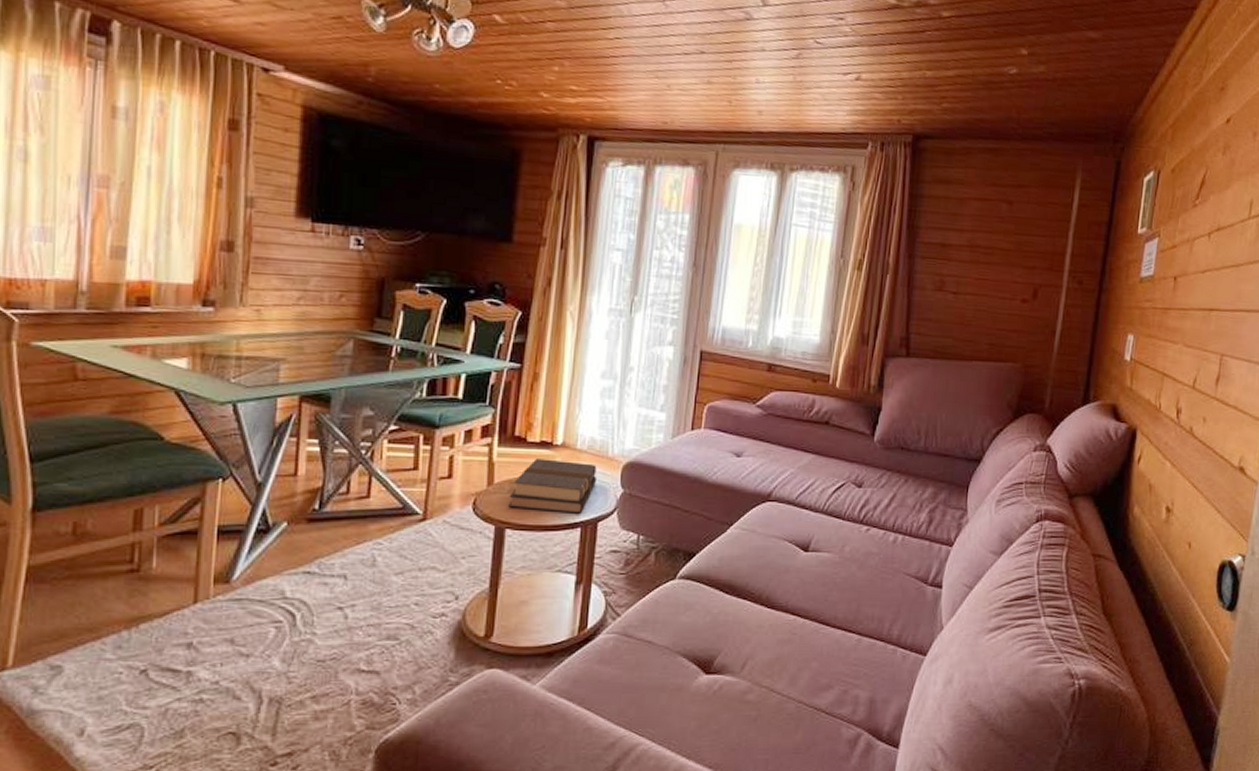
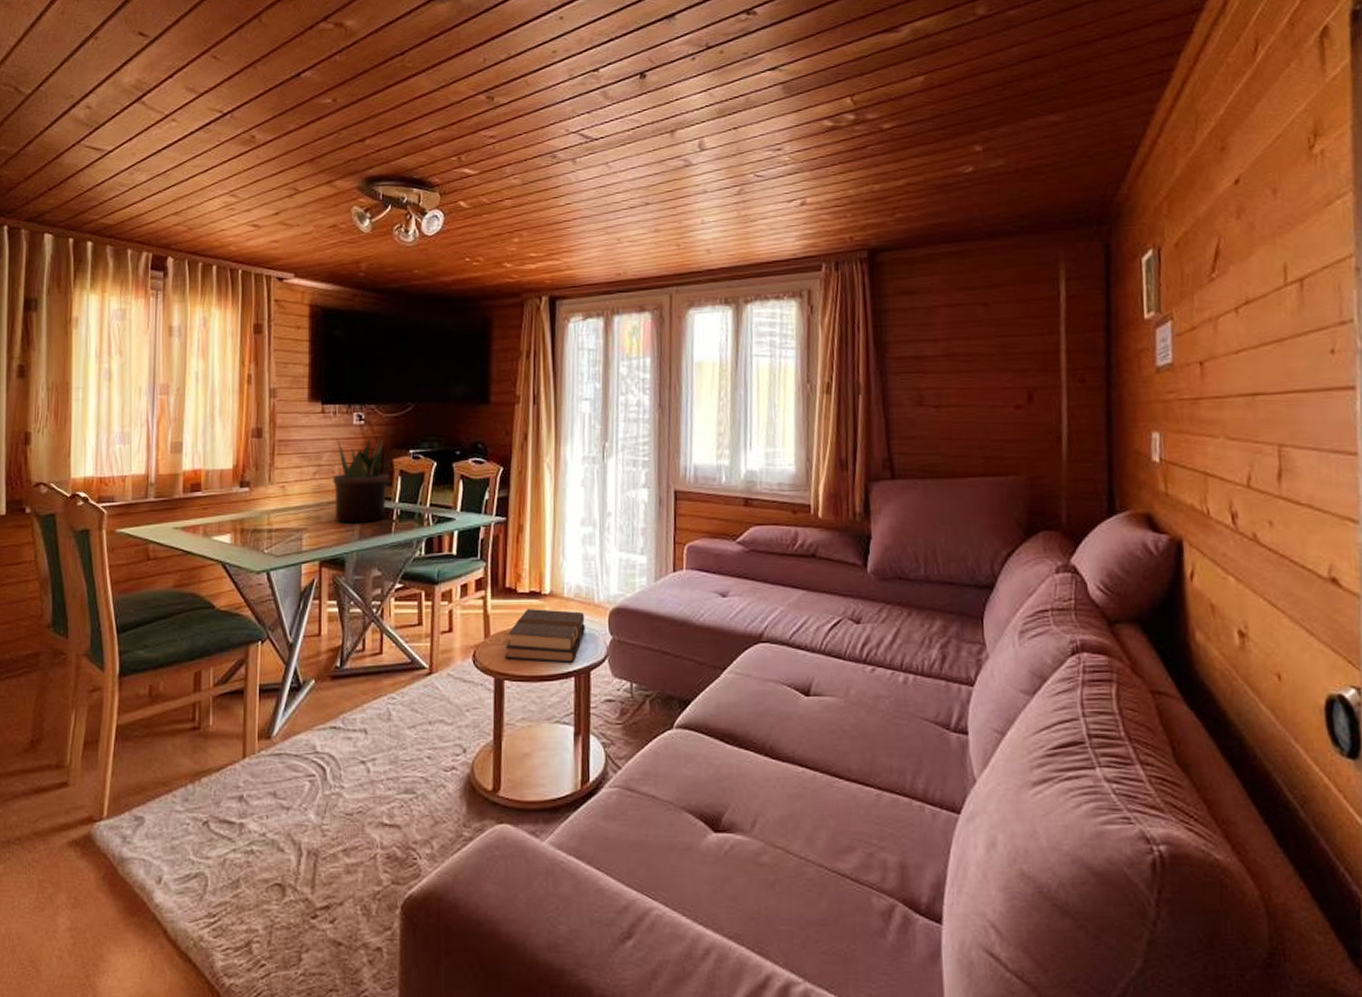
planter: none [321,263,389,358] -> present [333,439,389,523]

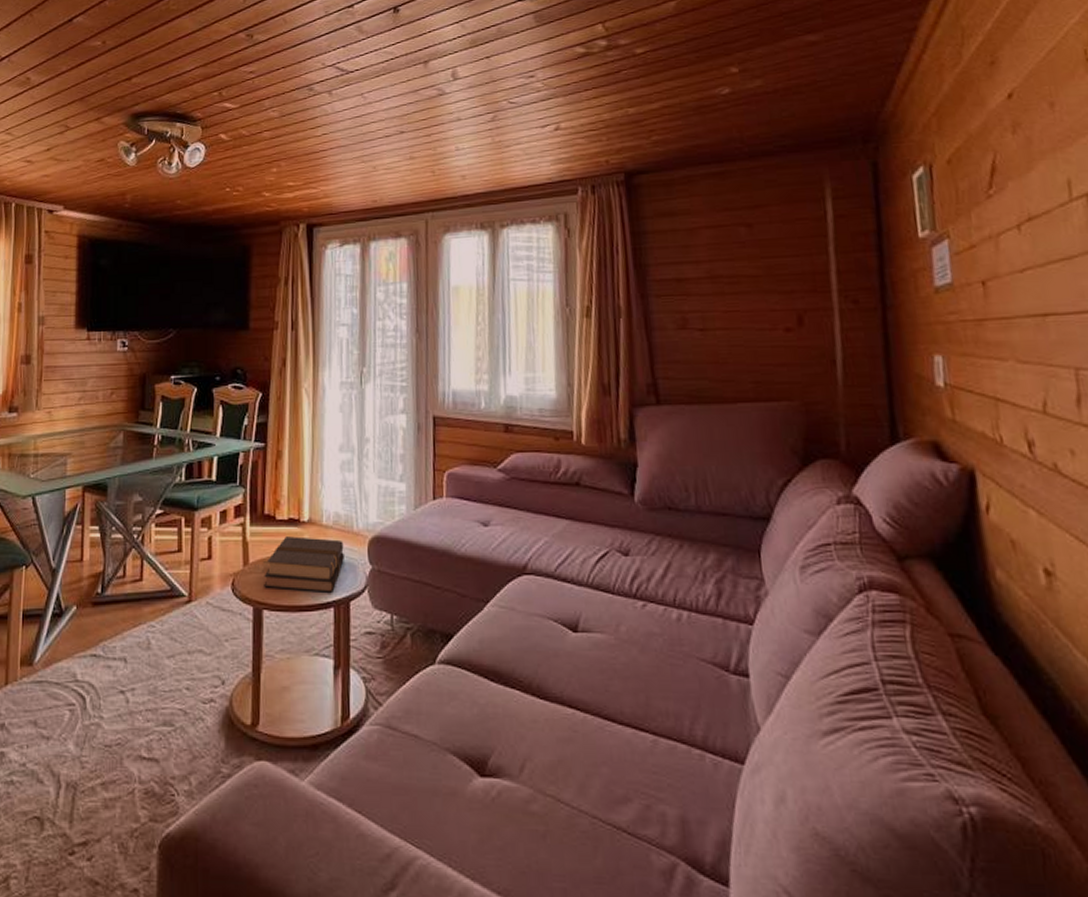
planter: present [333,439,389,523] -> none [97,365,151,449]

